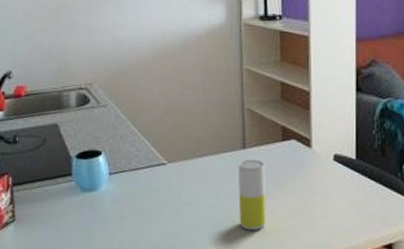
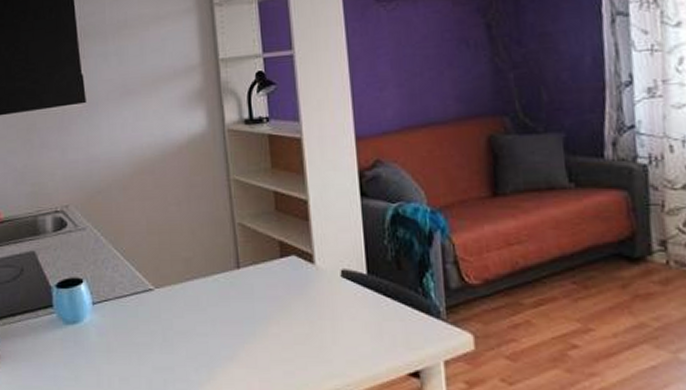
beverage can: present [238,159,266,231] -> none [233,280,269,362]

